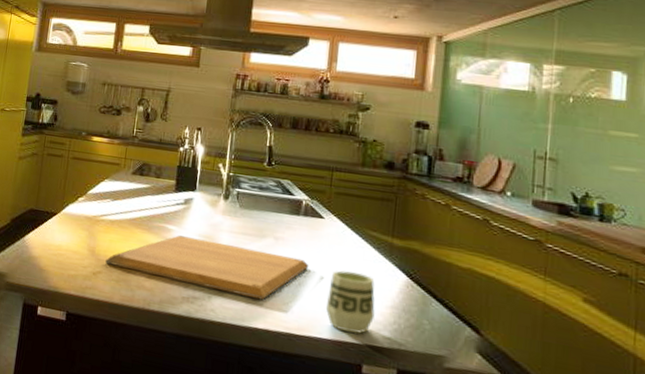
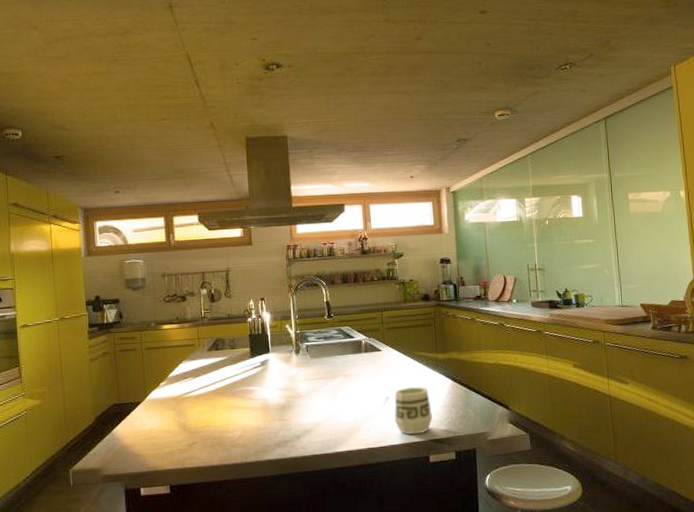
chopping board: present [105,235,309,300] -> none [198,387,376,434]

